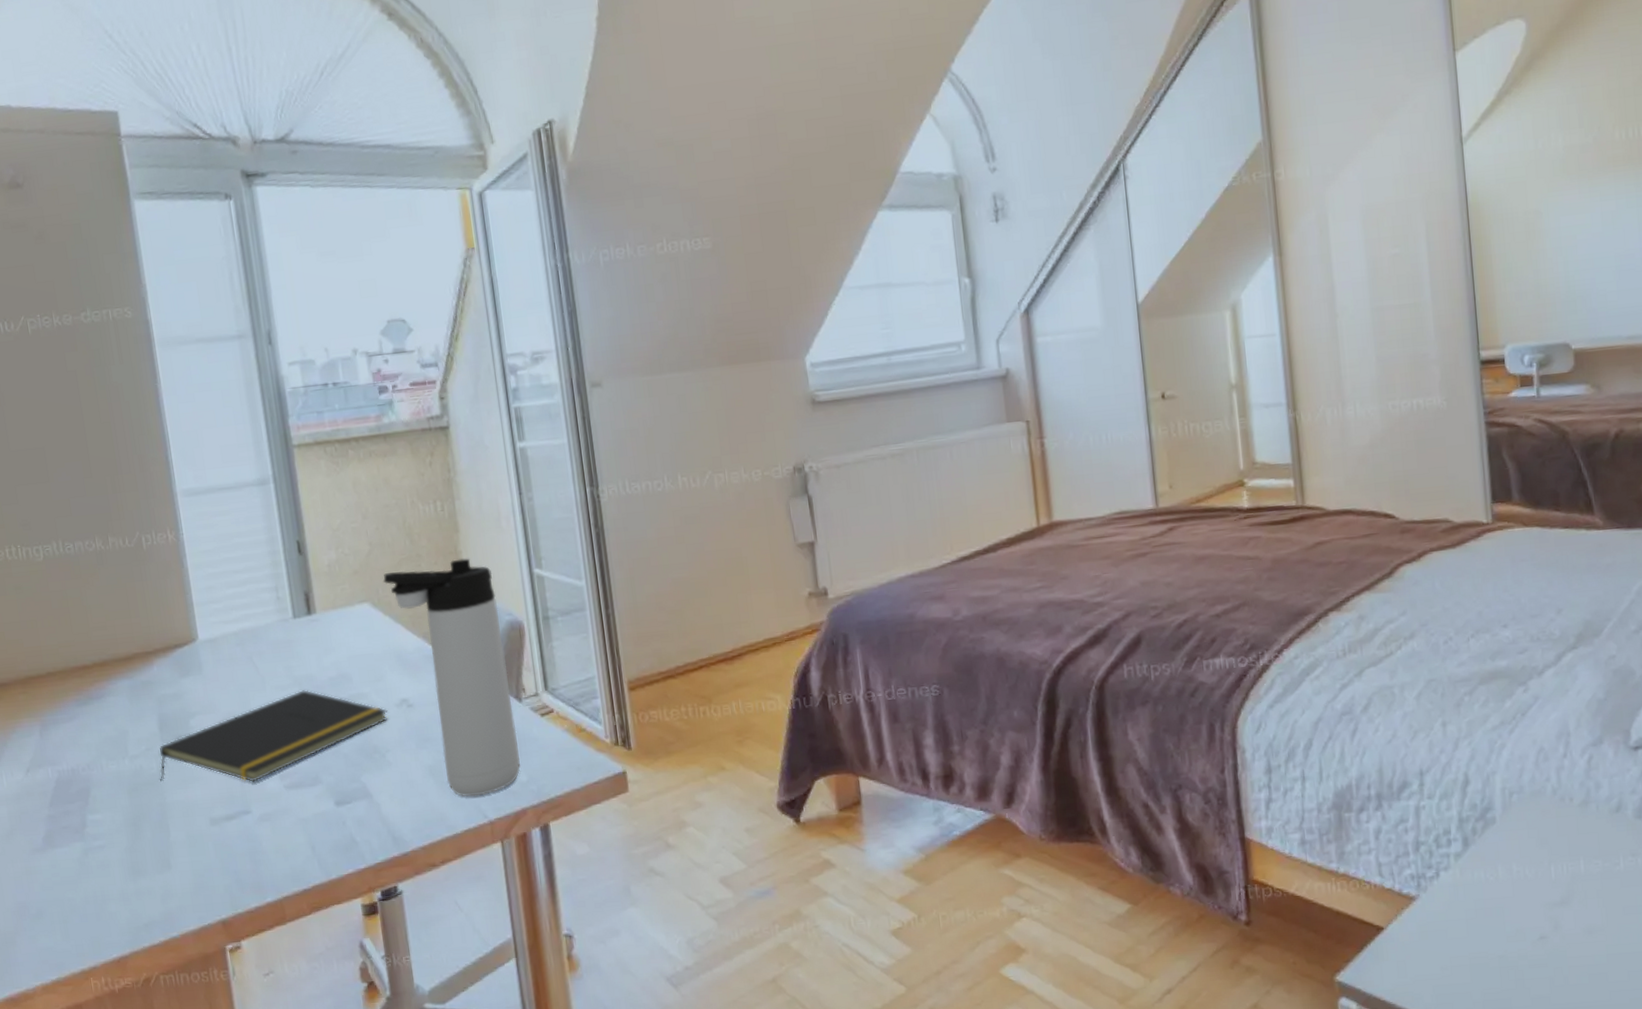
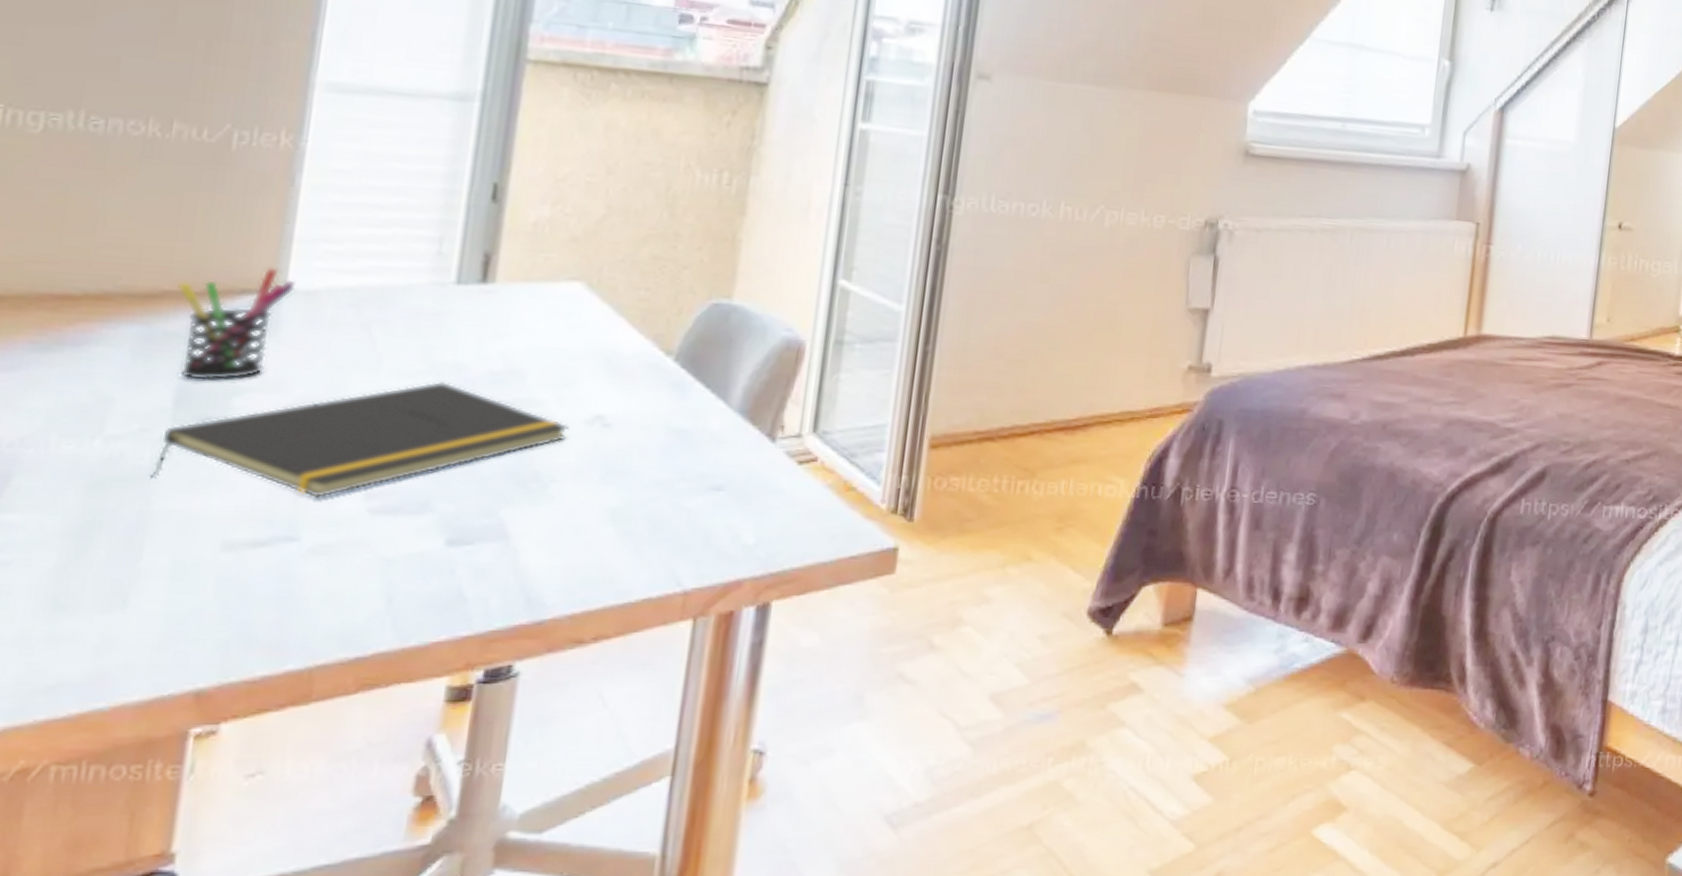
pen holder: none [140,626,203,712] -> present [177,267,296,381]
thermos bottle: present [382,558,521,797] -> none [612,248,778,556]

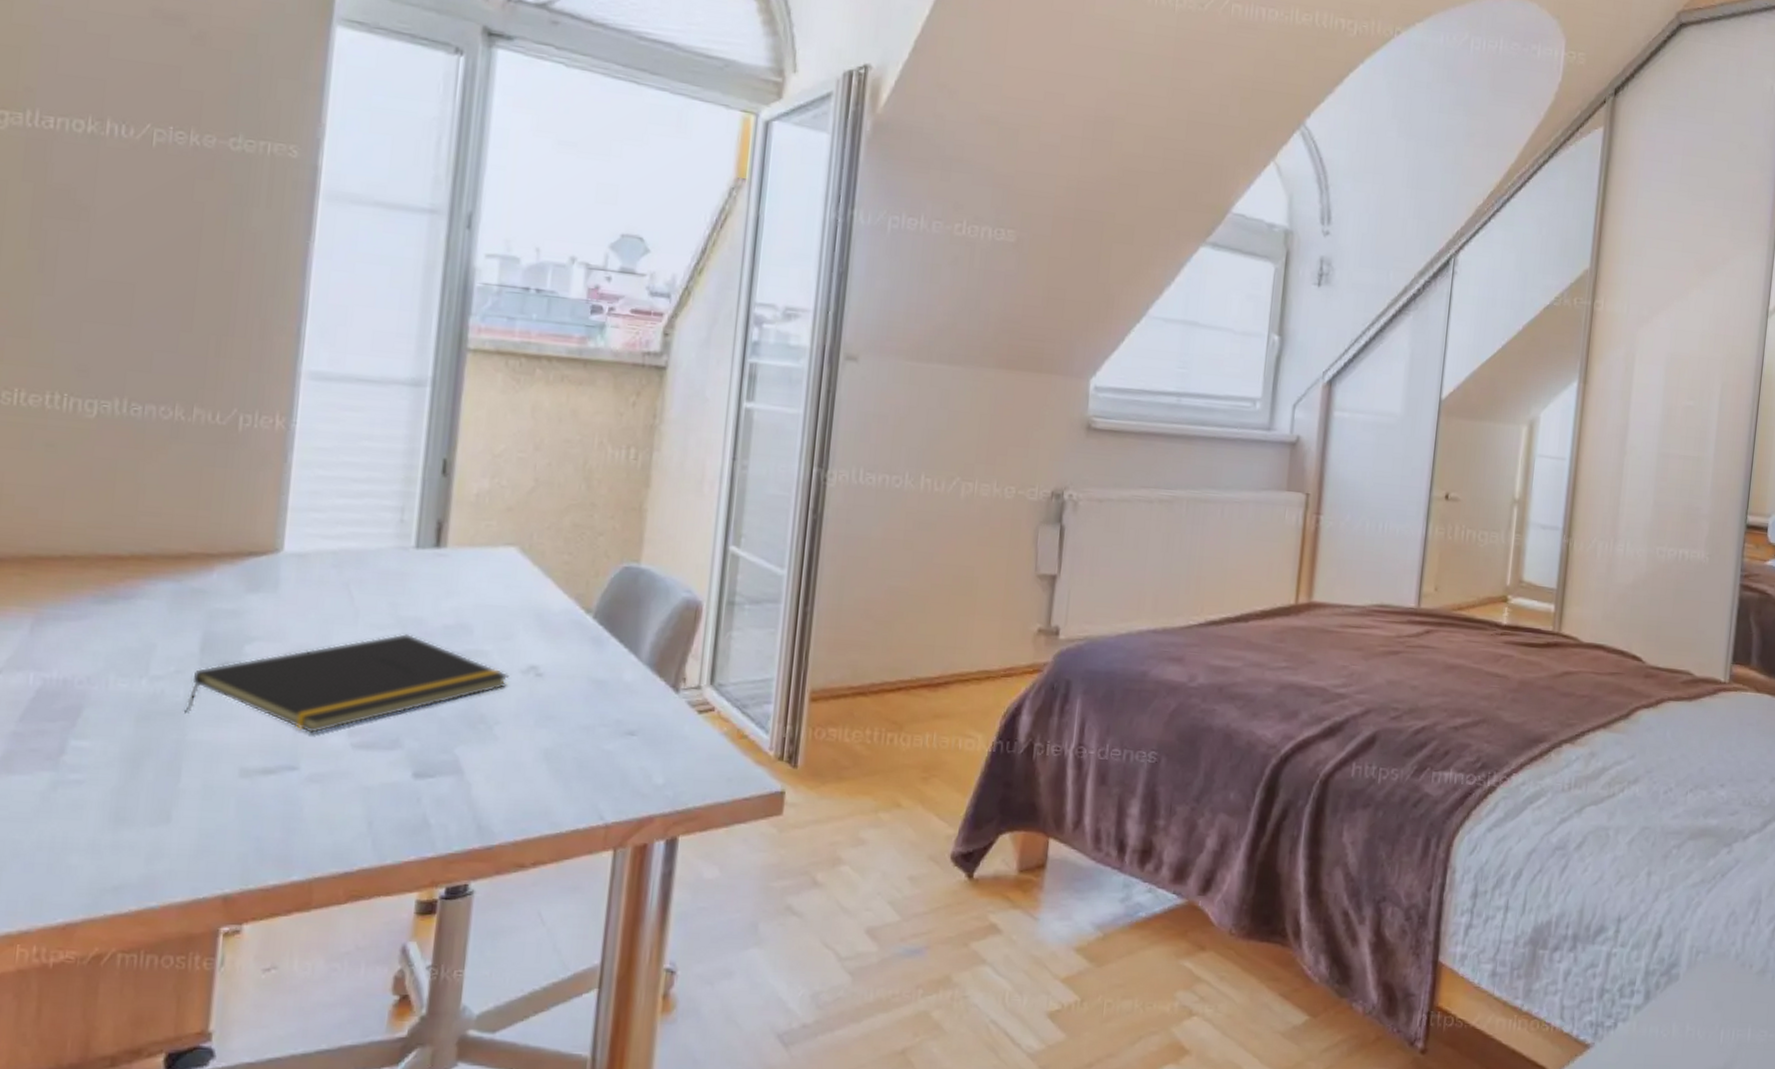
pen holder: present [177,267,296,381] -> none [201,532,290,630]

